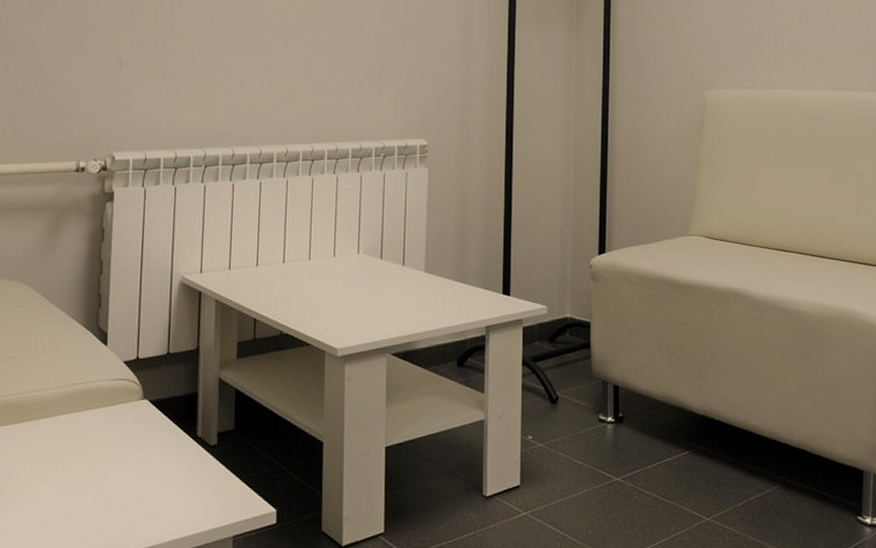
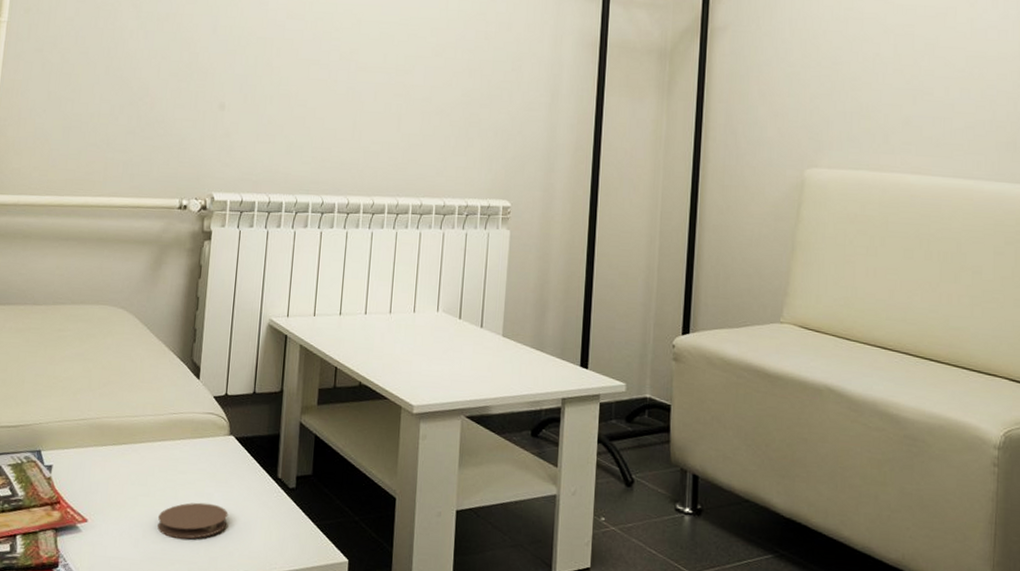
coaster: none [67,471,145,512] -> present [157,502,228,539]

